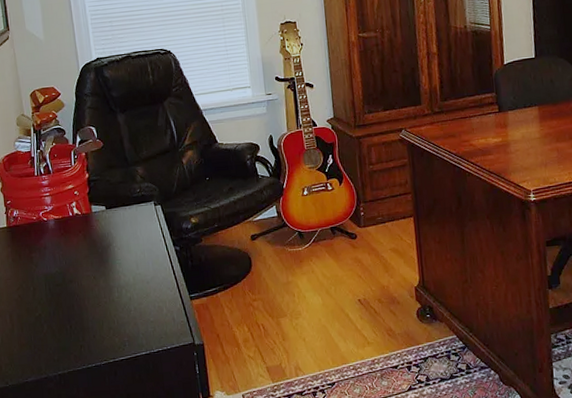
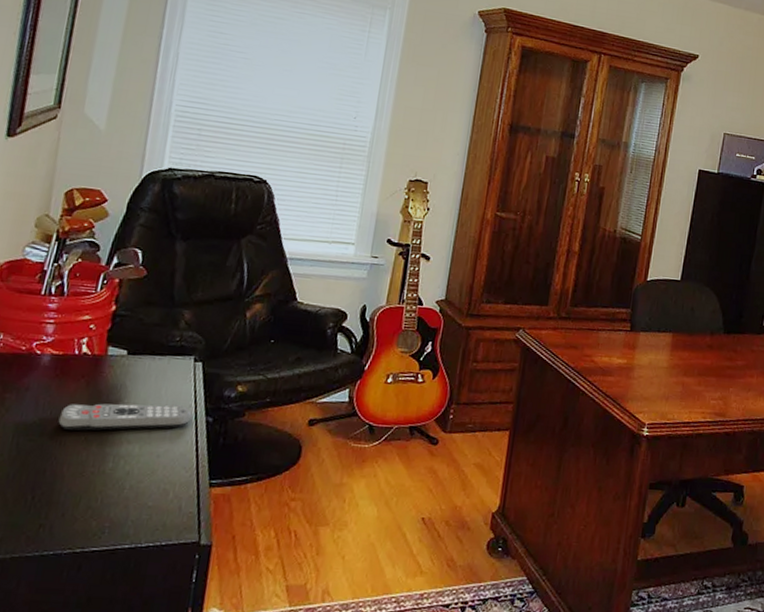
remote control: none [72,241,164,273] -> present [58,403,192,431]

